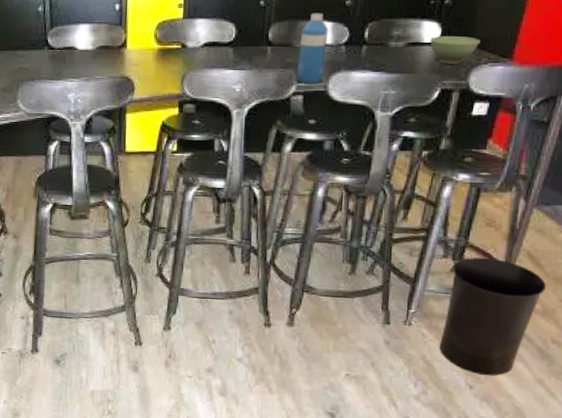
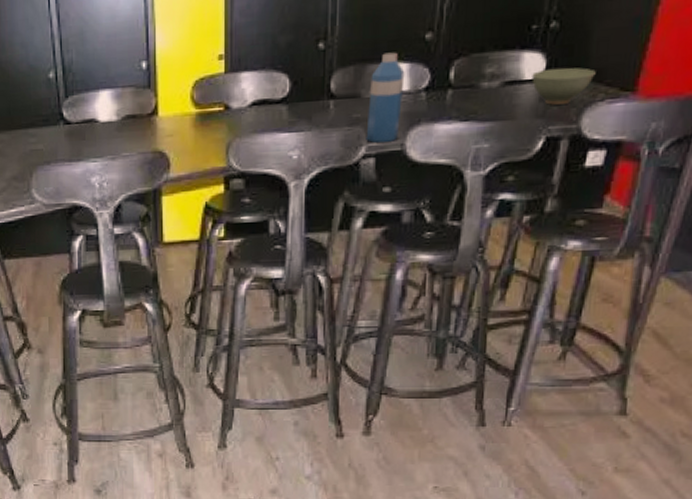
waste bin: present [440,257,546,375] -> none [545,340,675,478]

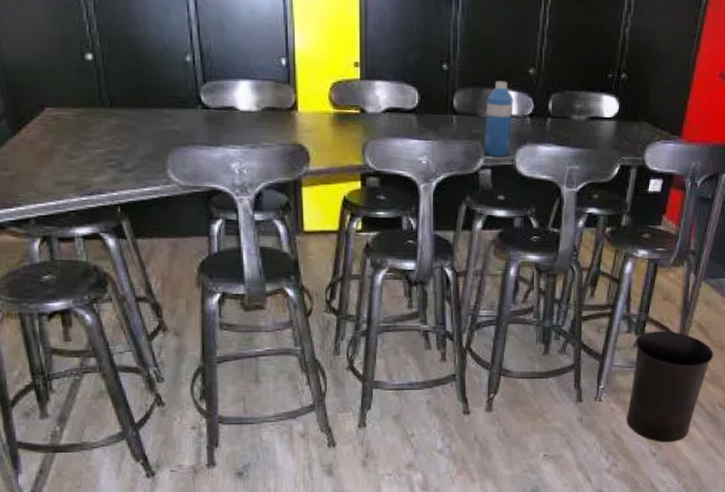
bowl: present [532,68,596,105] -> none [609,110,654,140]
waste bin: none [545,340,675,478] -> present [627,330,713,442]

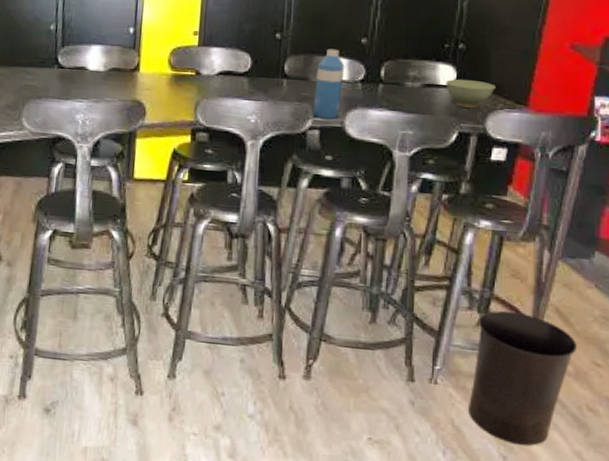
bowl: none [609,110,654,140] -> present [446,79,496,108]

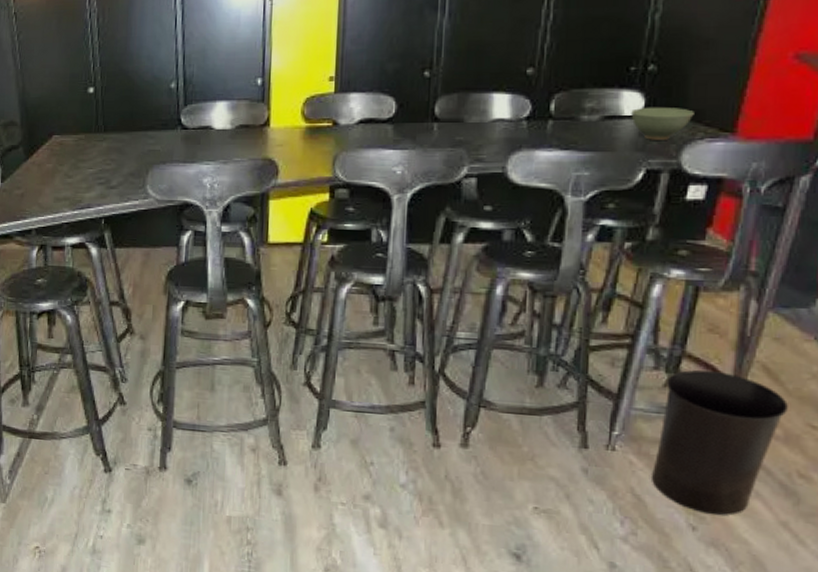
water bottle: present [312,49,345,119] -> none [468,83,507,164]

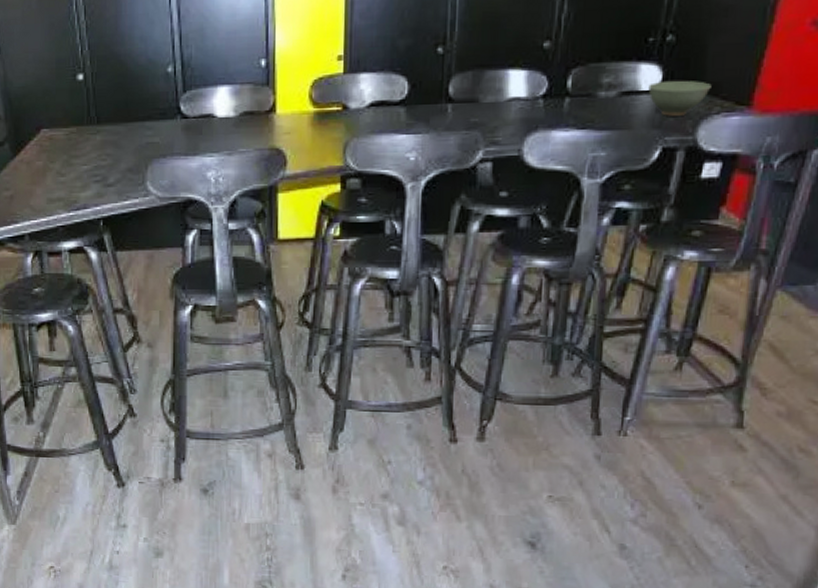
waste bin: present [652,369,788,515] -> none [661,351,792,492]

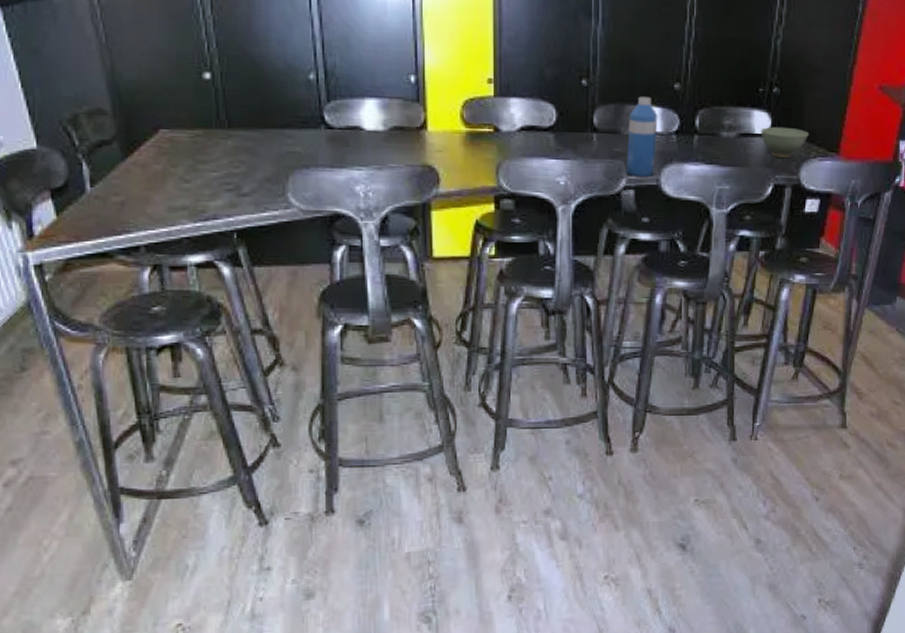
water bottle: none [483,59,523,147] -> present [626,96,658,176]

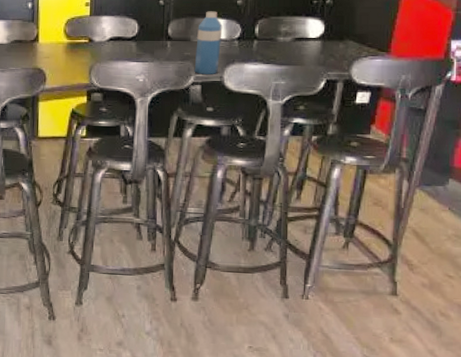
bowl: present [761,126,809,158] -> none [314,31,360,57]

